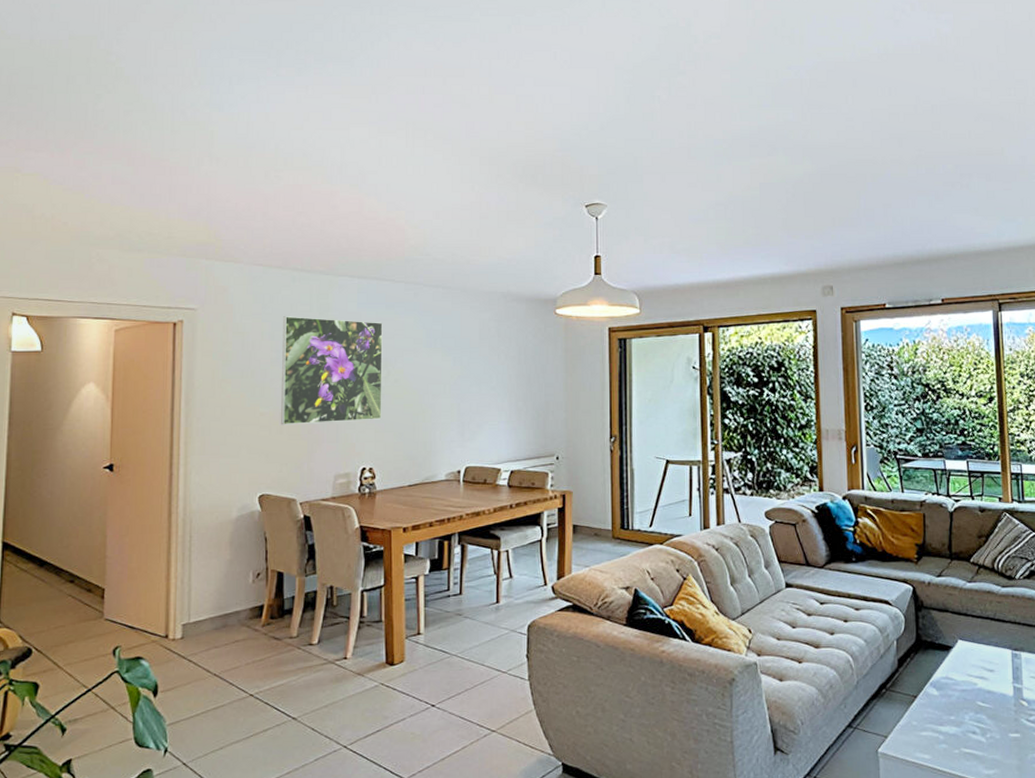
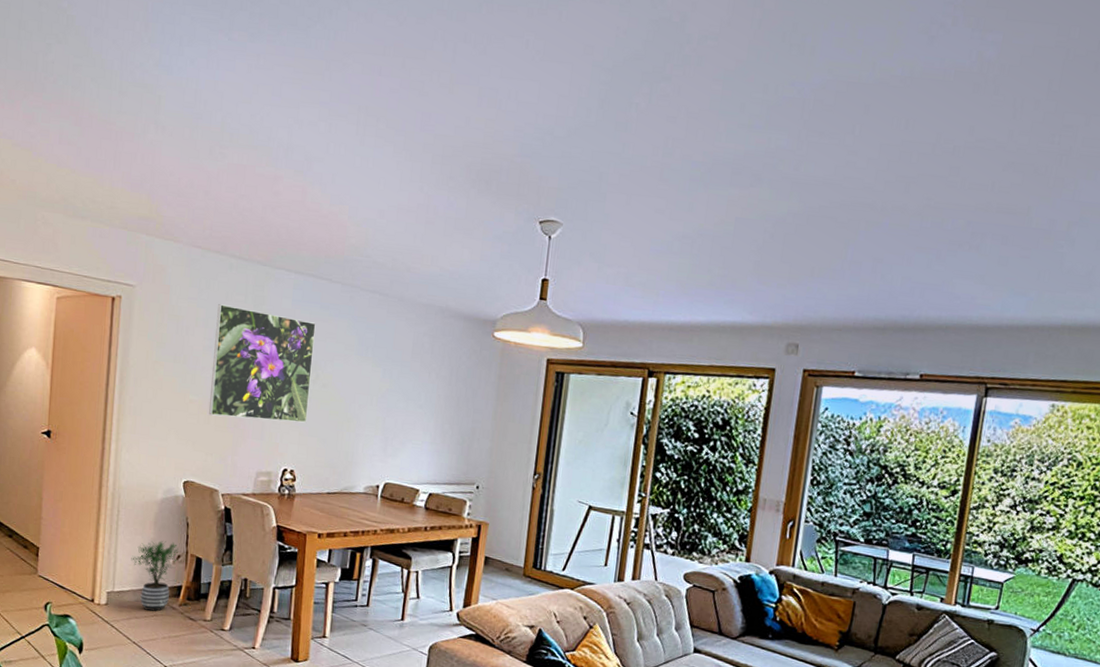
potted plant: none [207,560,259,637] -> present [131,541,179,612]

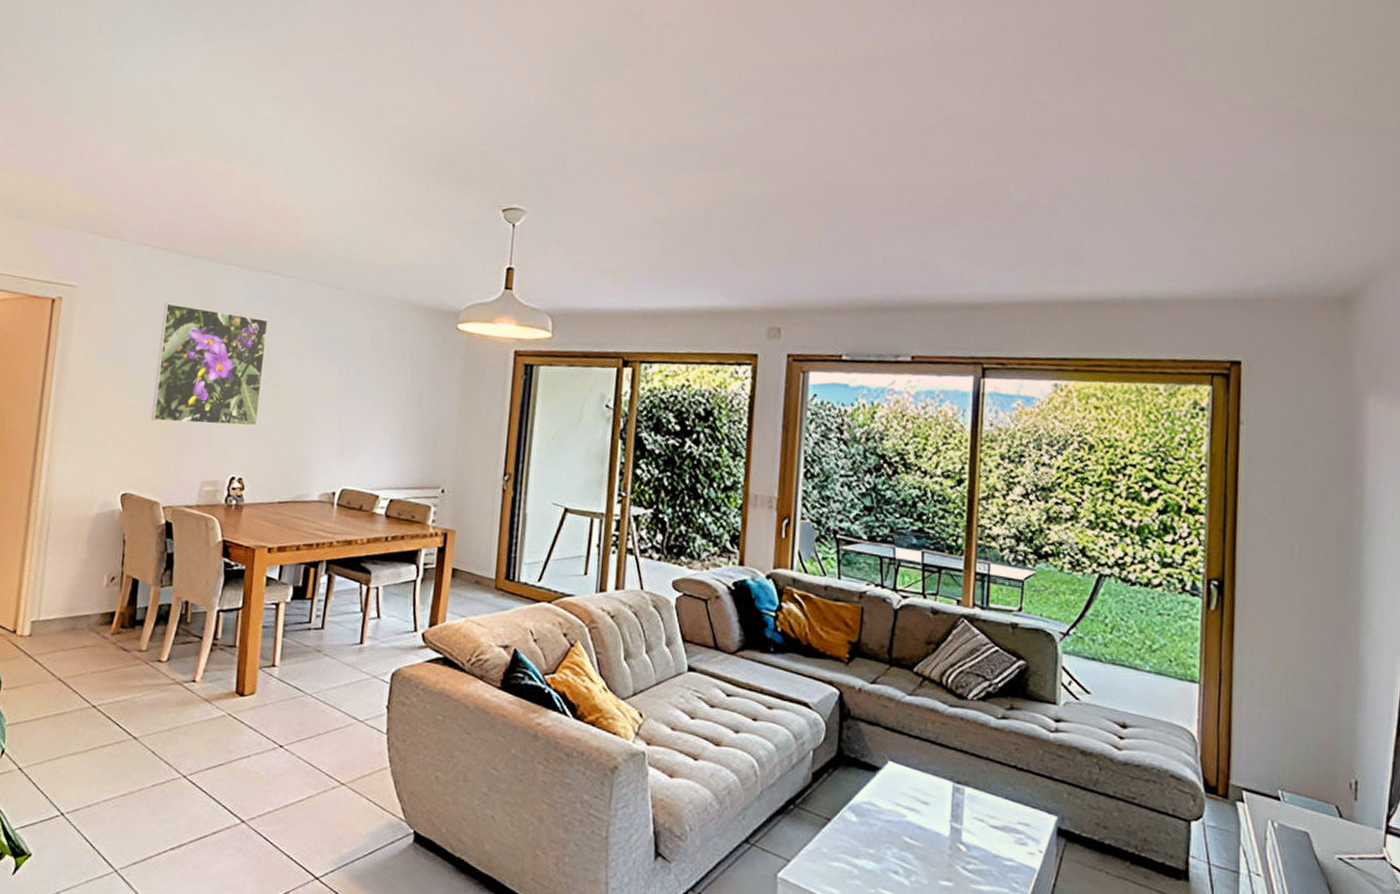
potted plant: present [131,541,179,612] -> none [60,561,114,642]

